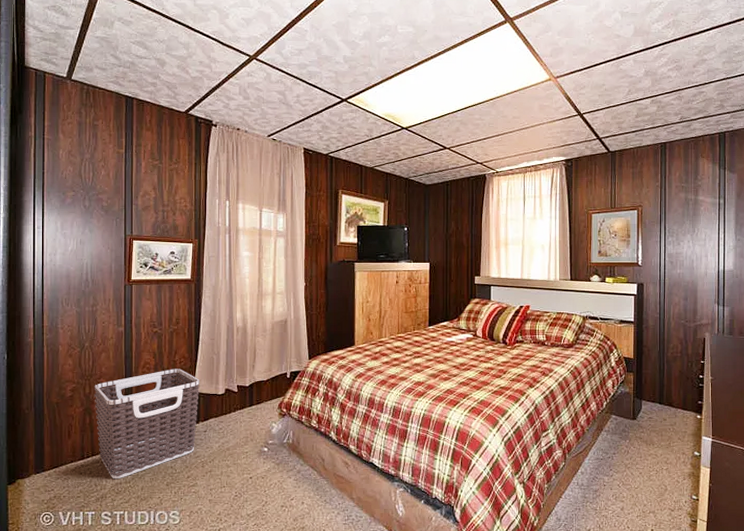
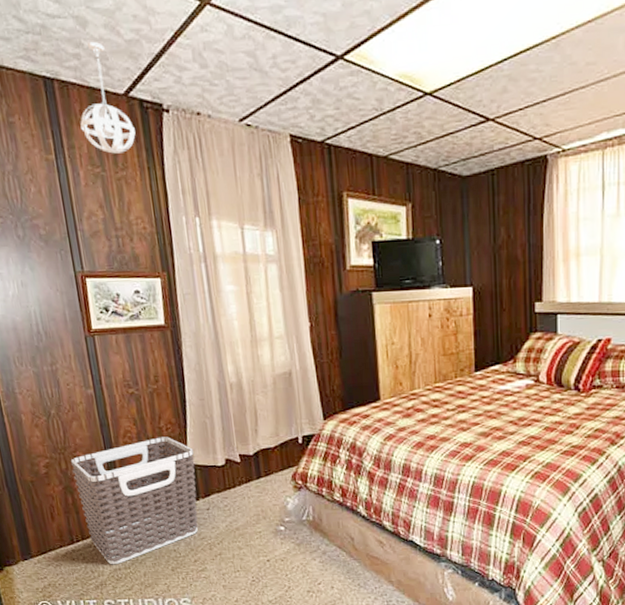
pendant light: none [148,75,189,152] -> present [80,41,136,154]

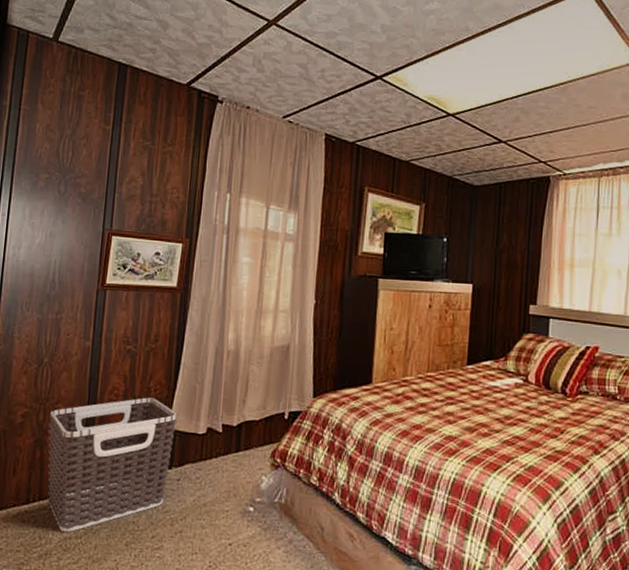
pendant light: present [80,41,136,154] -> none [141,40,189,132]

